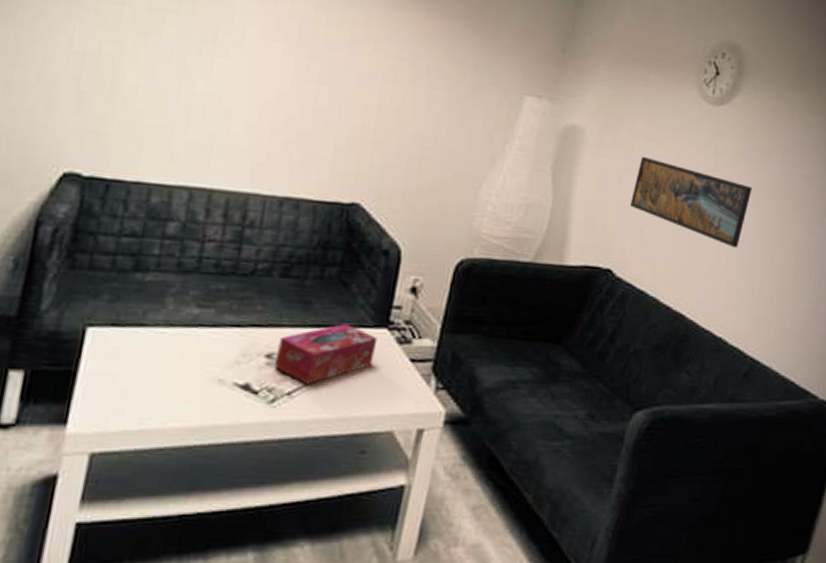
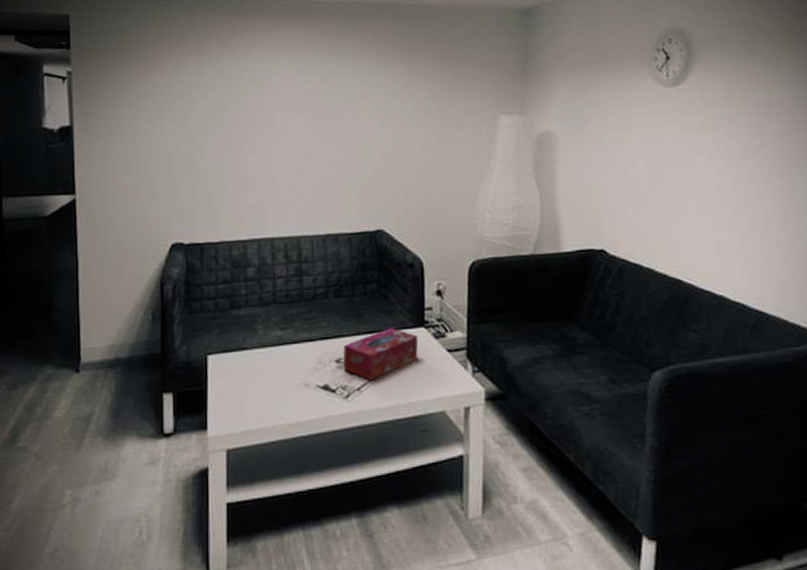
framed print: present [629,156,753,248] -> none [609,145,724,212]

